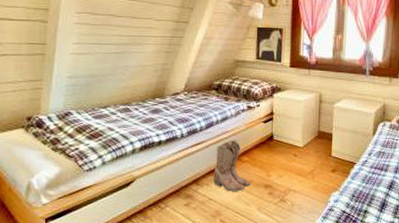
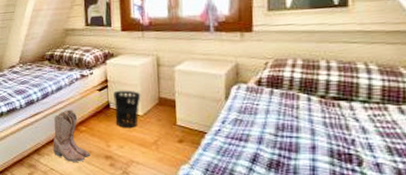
wastebasket: none [277,123,303,158] -> present [113,90,141,127]

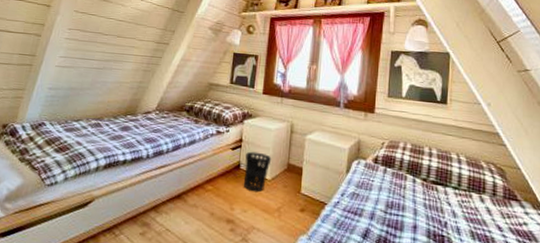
boots: present [53,110,90,163] -> none [173,165,212,225]

